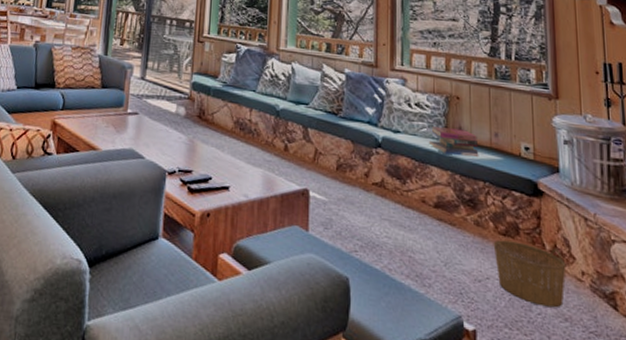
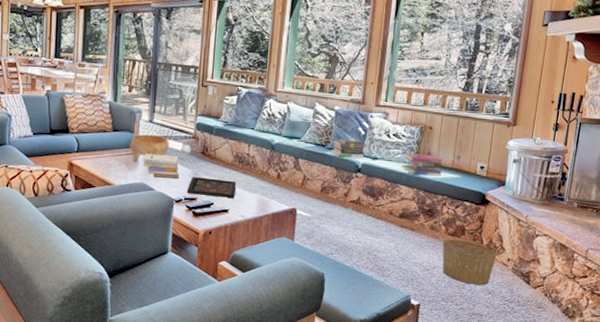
decorative bowl: none [118,92,162,124] -> present [129,134,169,162]
books: none [132,114,173,146] -> present [142,153,179,179]
decorative tray: none [181,145,237,172] -> present [187,177,236,198]
books: none [344,106,384,131] -> present [330,138,365,158]

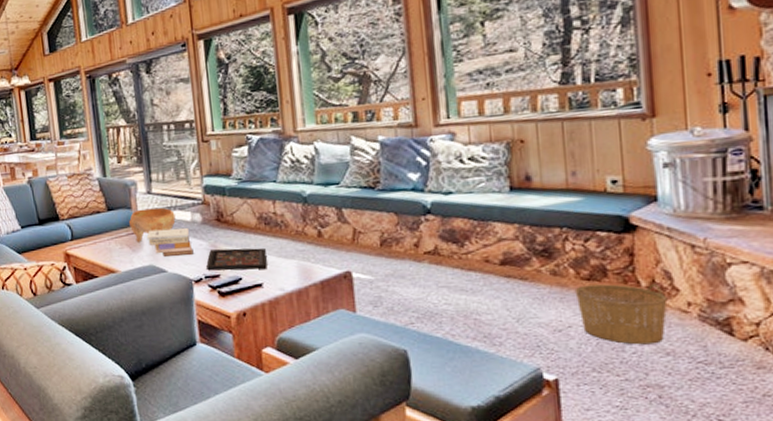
books: present [330,138,365,158] -> none [383,172,432,200]
books: present [400,153,443,177] -> none [488,175,553,207]

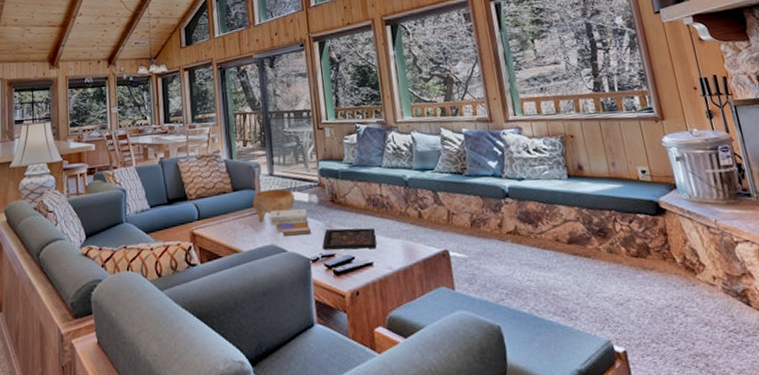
basket: present [574,284,668,345] -> none [627,260,701,316]

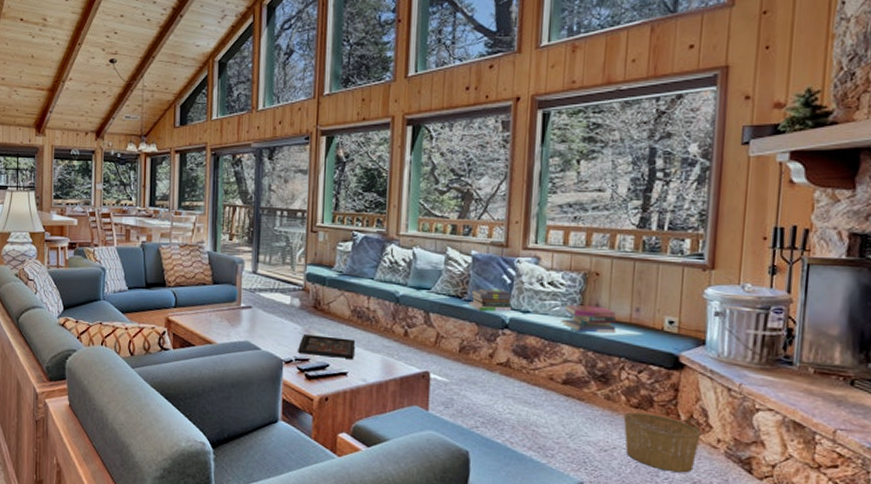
decorative bowl: present [252,189,295,222] -> none [231,287,276,318]
books: present [268,208,311,237] -> none [246,308,288,336]
books: none [469,161,508,185] -> present [469,288,512,312]
books: none [552,165,601,192] -> present [560,305,617,334]
basket: none [627,260,701,316] -> present [623,412,701,473]

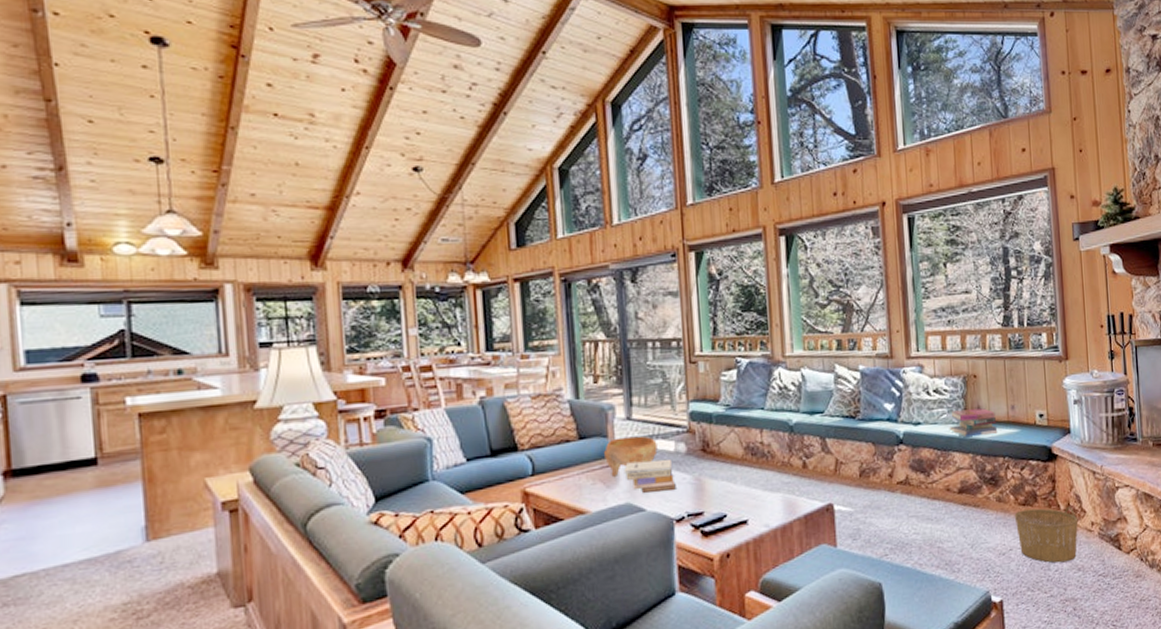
decorative bowl: none [231,287,276,318] -> present [603,436,658,477]
books: none [246,308,288,336] -> present [624,458,676,494]
decorative tray: present [298,335,355,359] -> none [689,480,753,508]
books: present [469,288,512,312] -> none [863,403,904,430]

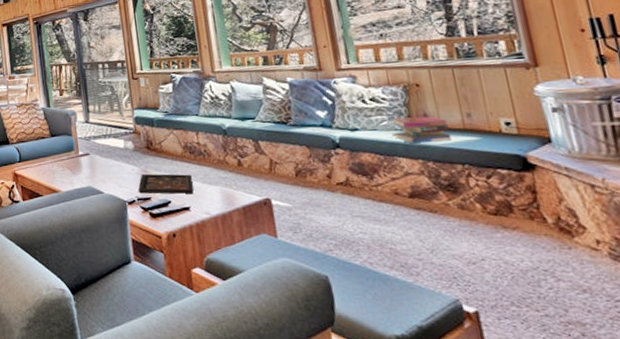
decorative bowl: present [603,436,658,477] -> none [69,135,111,165]
books: present [624,458,676,494] -> none [85,153,127,180]
decorative tray: none [689,480,753,508] -> present [138,173,194,194]
basket: present [1014,507,1079,563] -> none [483,219,578,281]

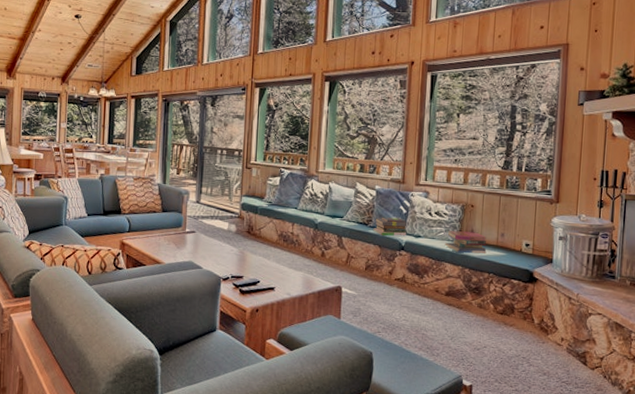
decorative tray: present [138,173,194,194] -> none [234,255,281,276]
books: none [295,110,339,135] -> present [373,217,407,237]

